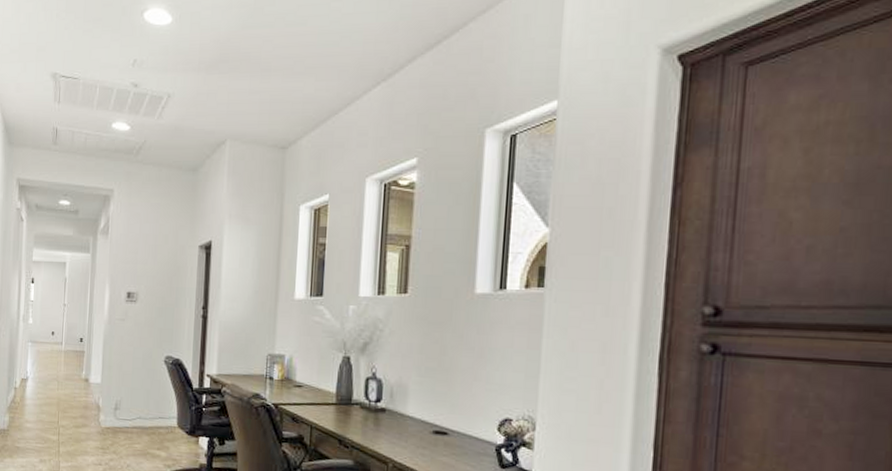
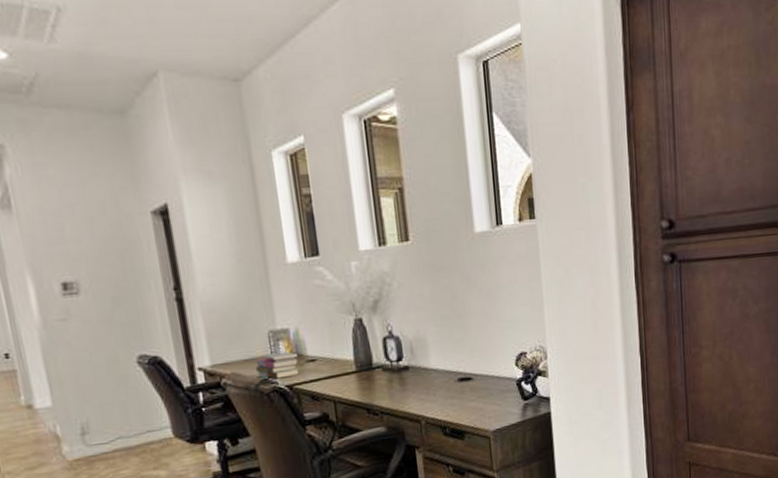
books: none [250,373,288,397] -> present [255,352,299,379]

